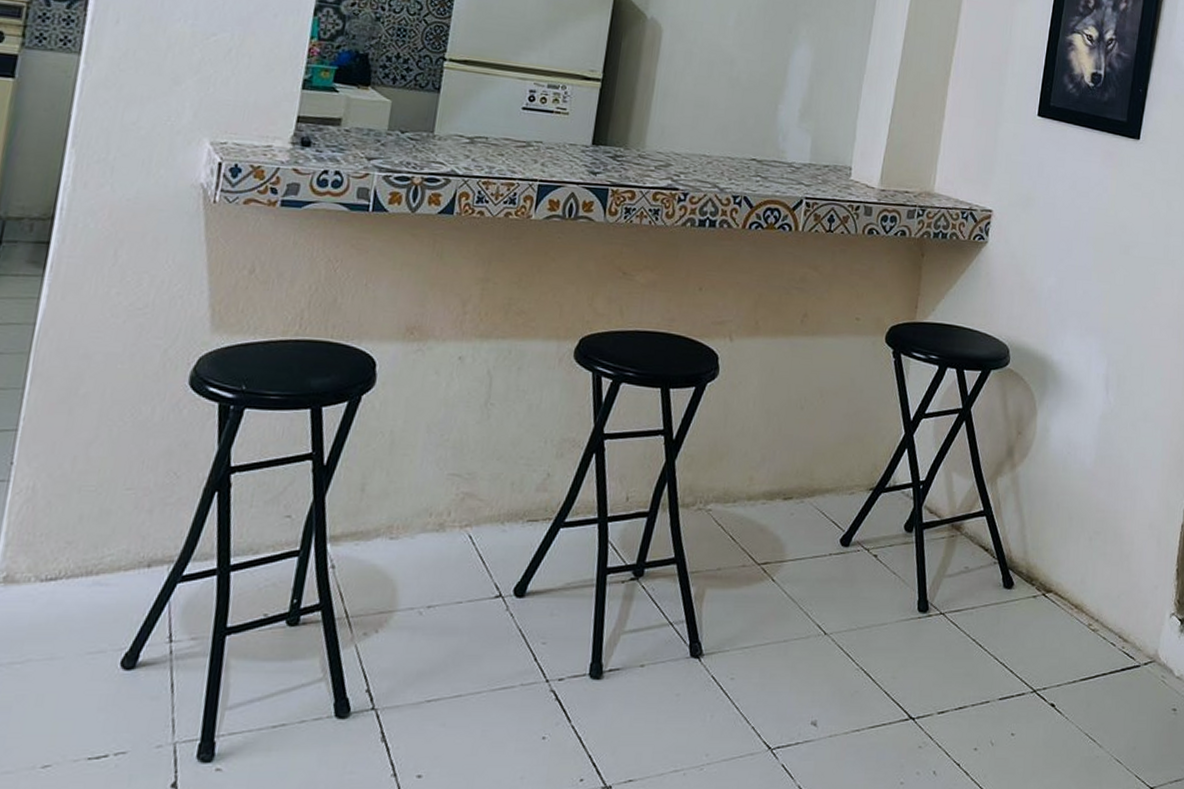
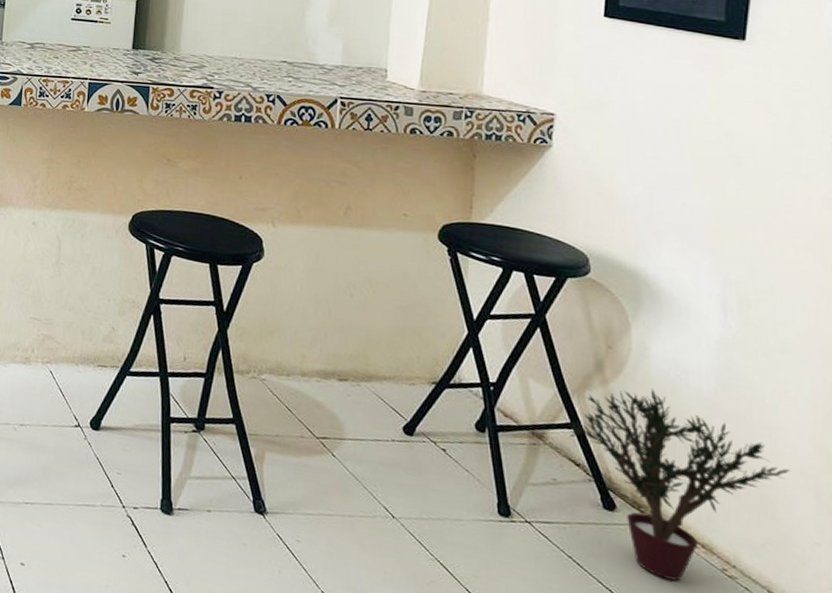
potted plant: none [980,467,1143,643] -> present [566,388,791,581]

